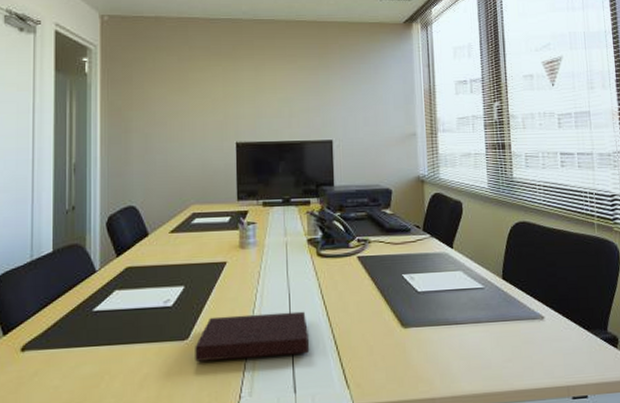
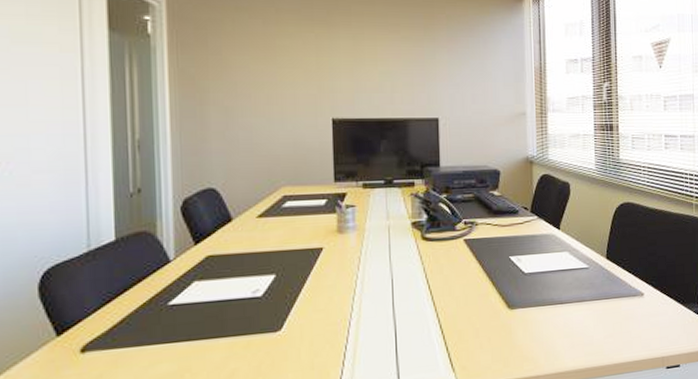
notebook: present [195,311,309,362] -> none [289,296,413,354]

